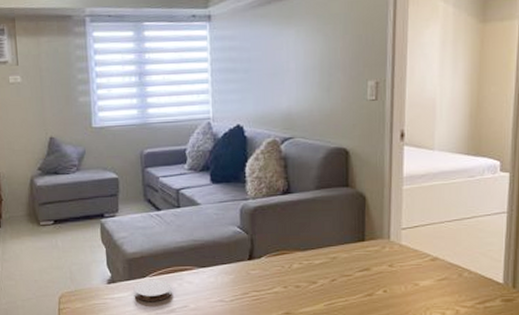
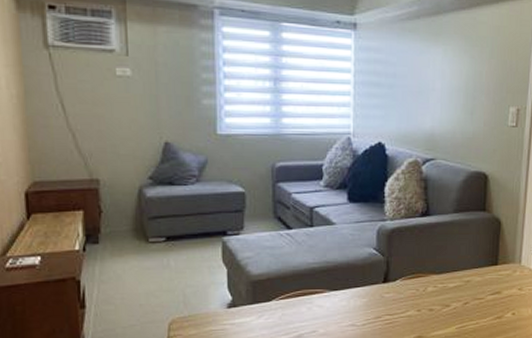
coaster: present [133,280,173,301] -> none [257,303,301,327]

